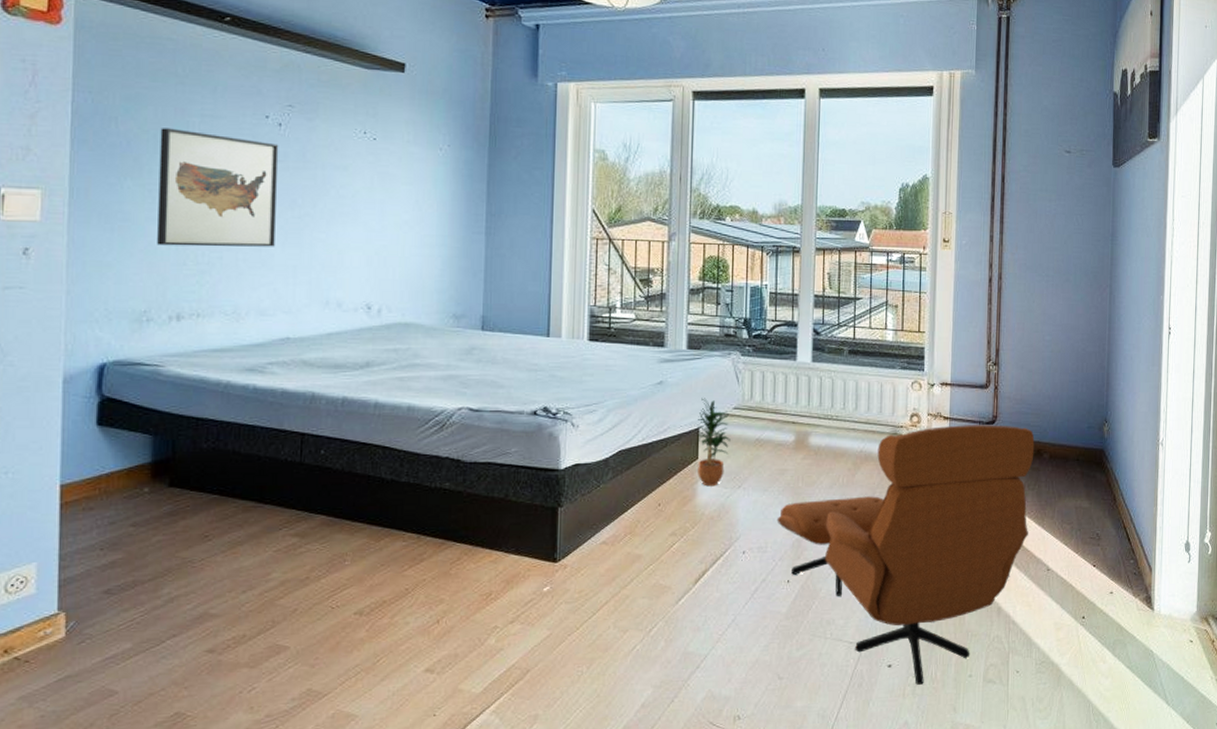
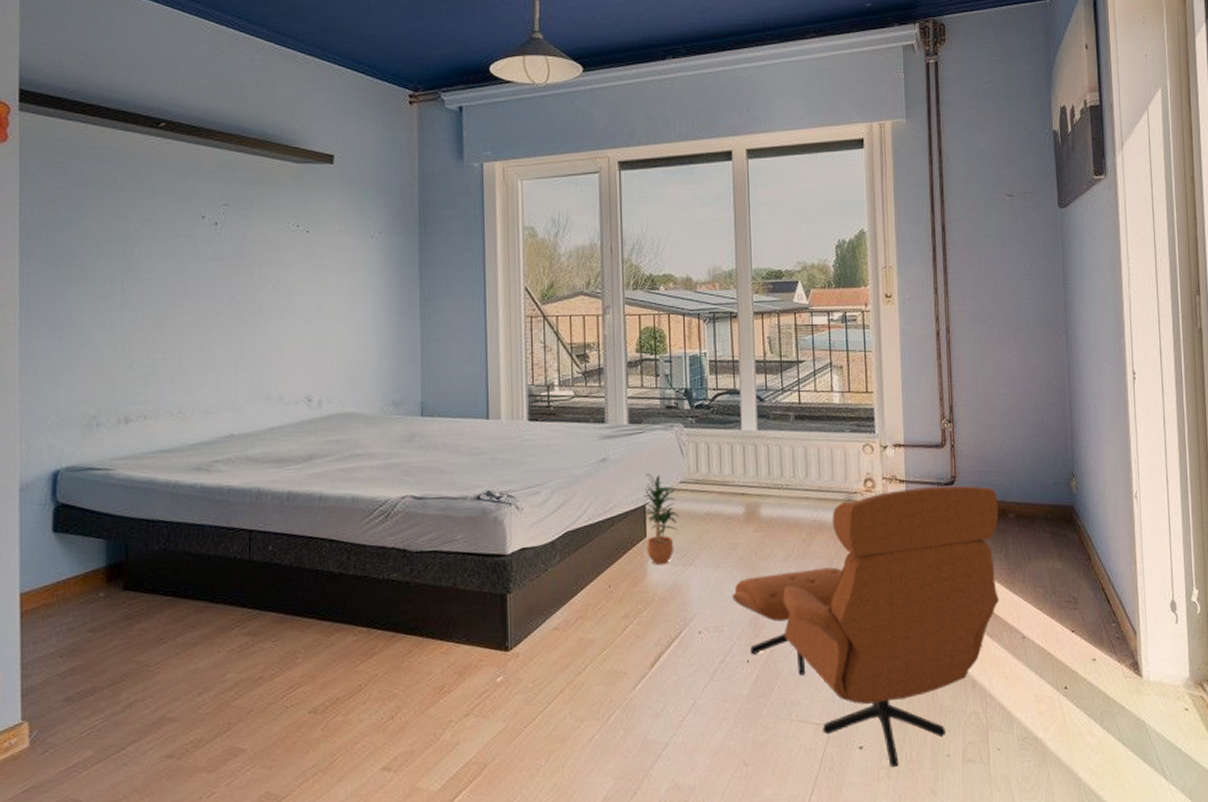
wall art: present [157,128,279,247] -> none [103,235,217,350]

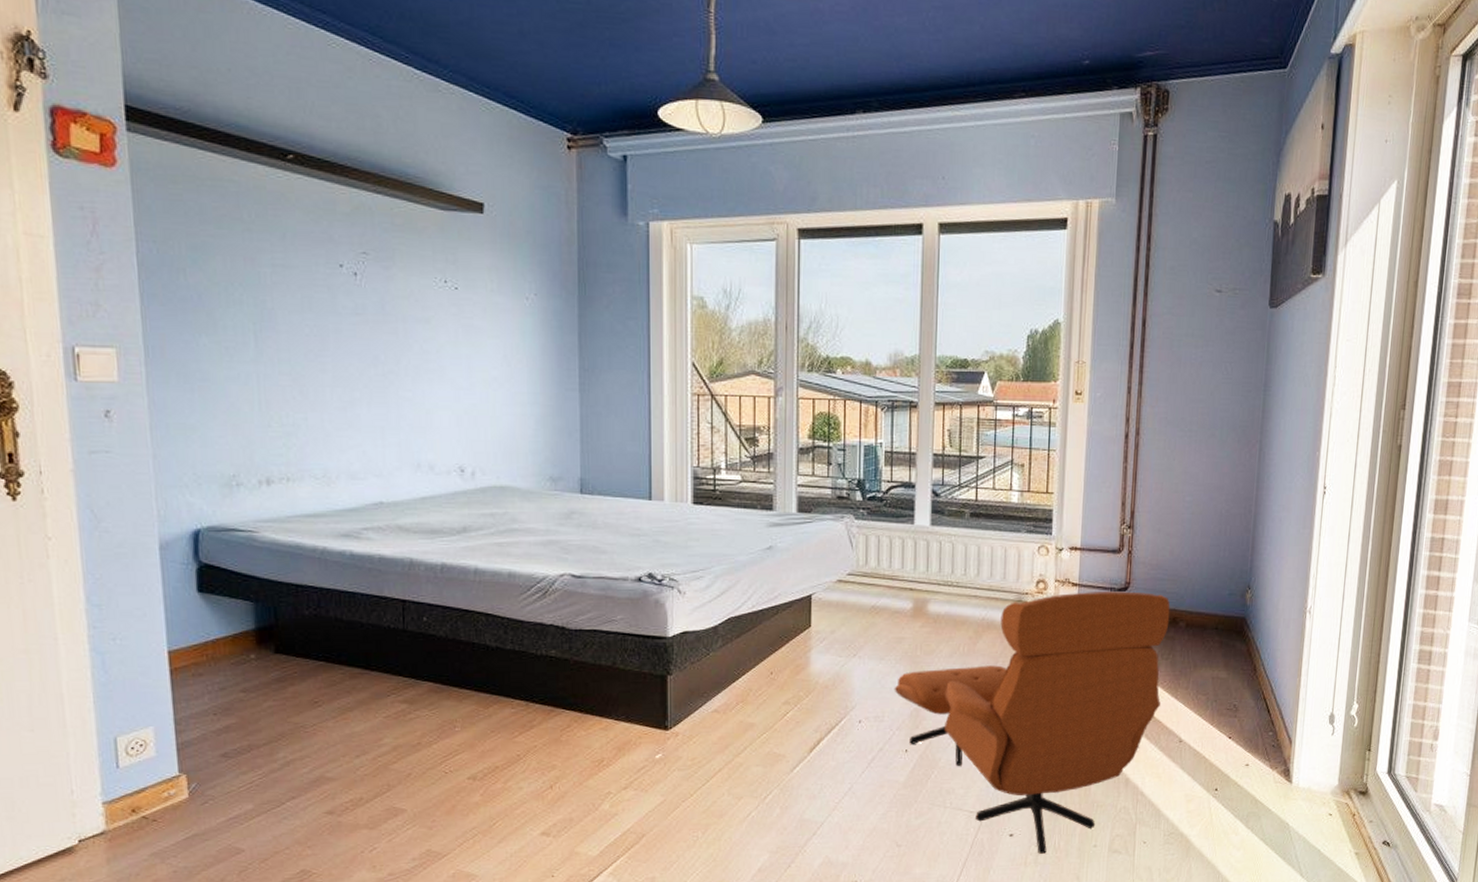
potted plant: present [643,473,679,565] -> none [809,563,845,655]

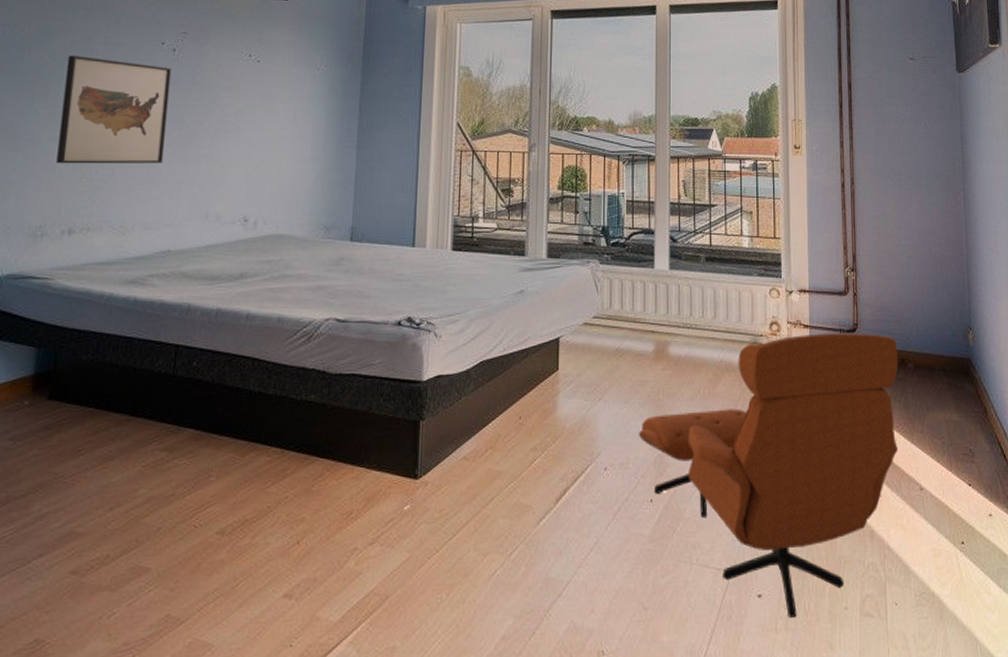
wall art: none [231,279,360,407] -> present [56,55,172,164]

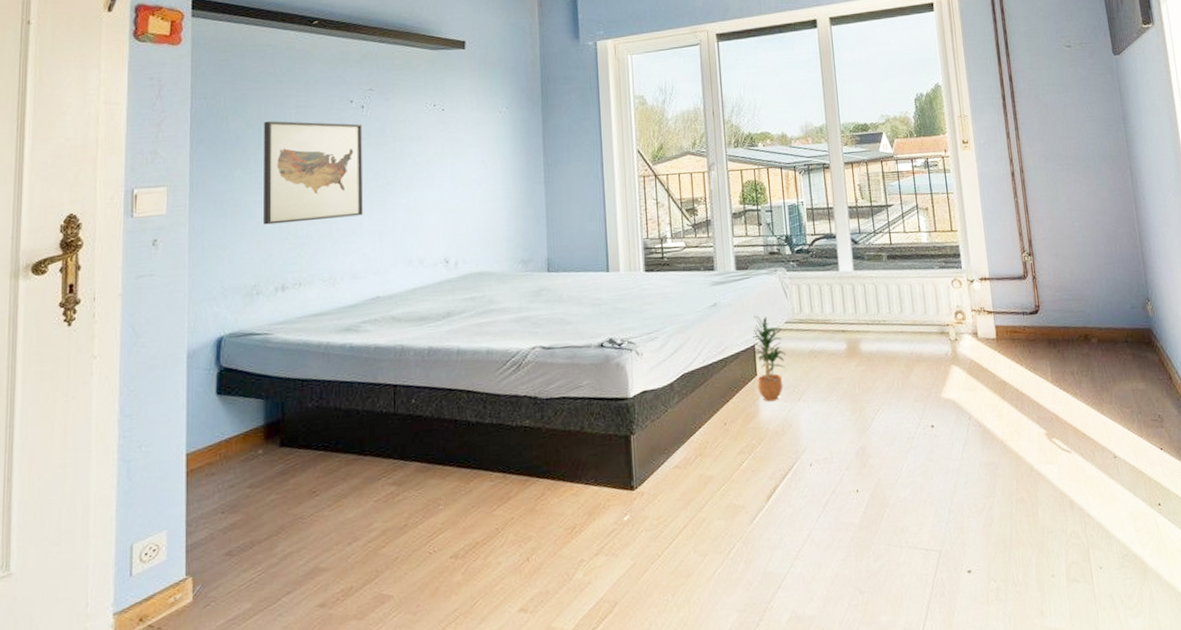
potted plant: none [557,307,591,399] -> present [752,315,786,402]
lounge chair: present [638,333,898,618] -> none [838,313,1089,590]

